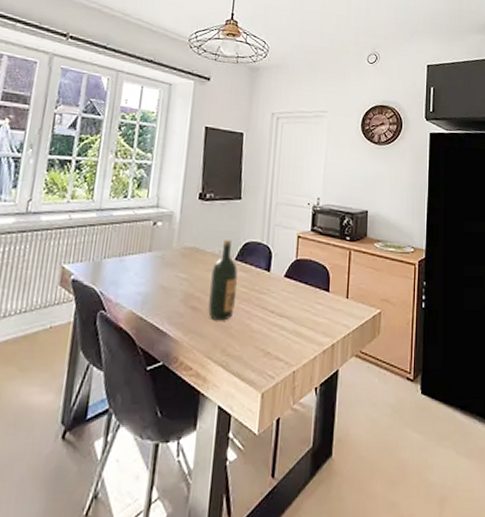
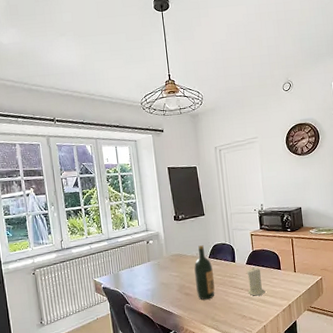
candle: none [279,283,304,325] -> present [246,267,266,296]

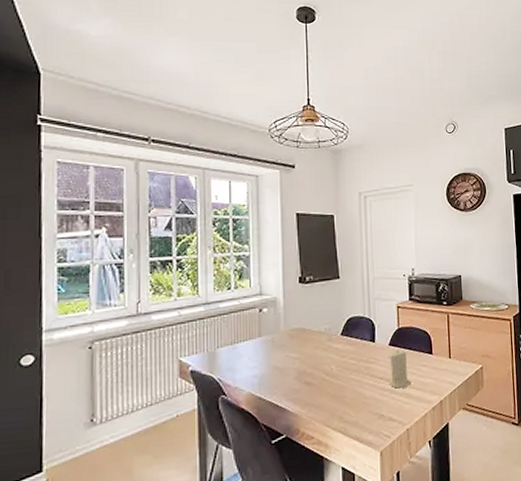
wine bottle: present [194,245,215,300] -> none [320,318,346,393]

